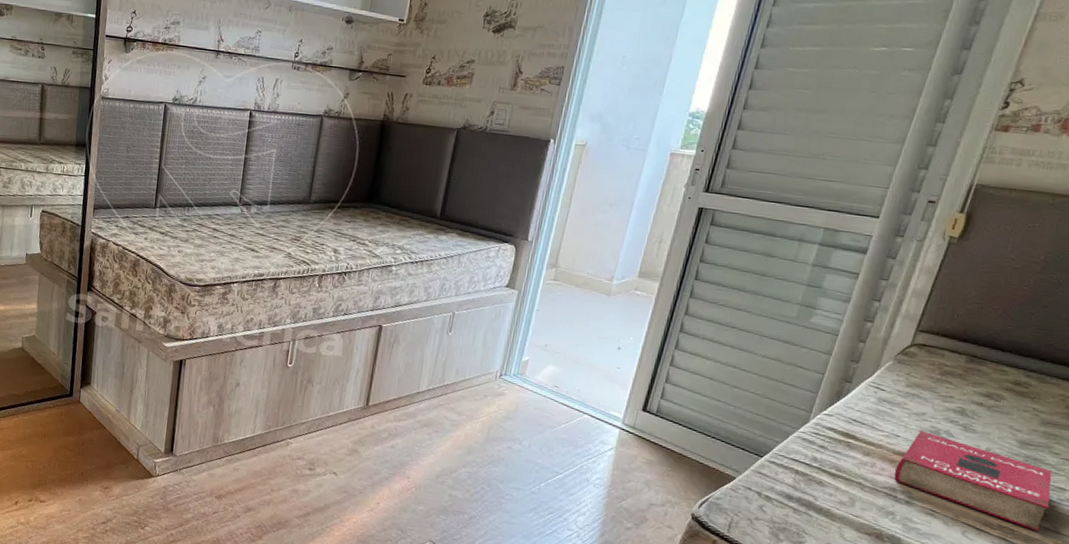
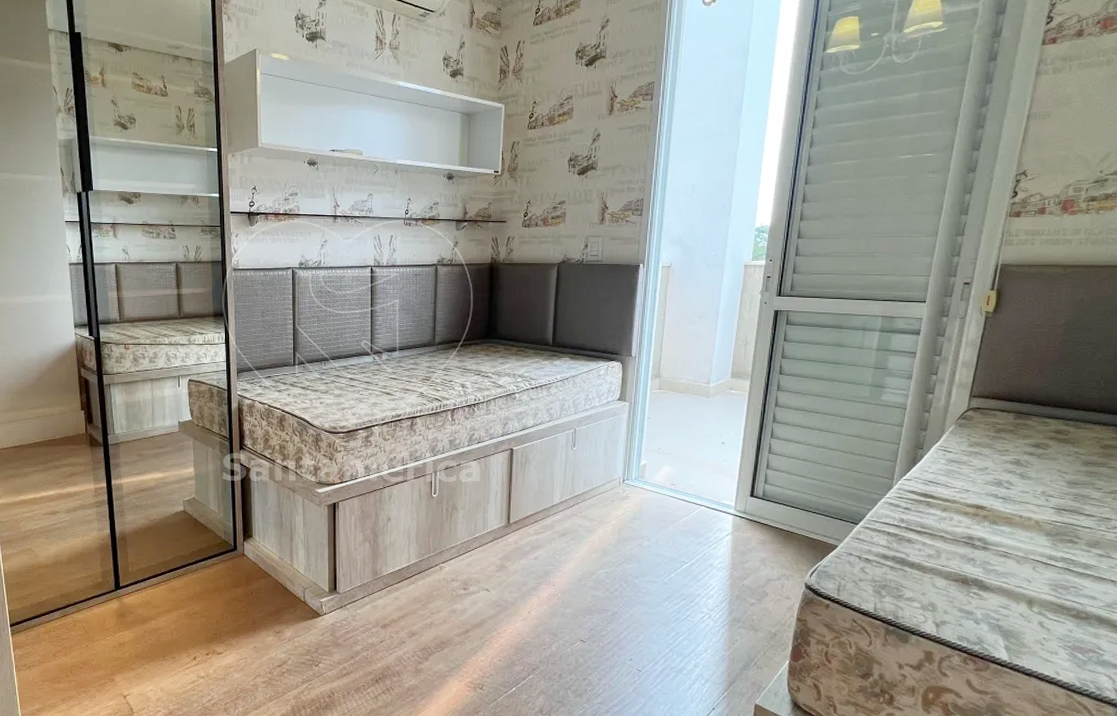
book: present [894,431,1052,531] -> none [970,484,1100,558]

